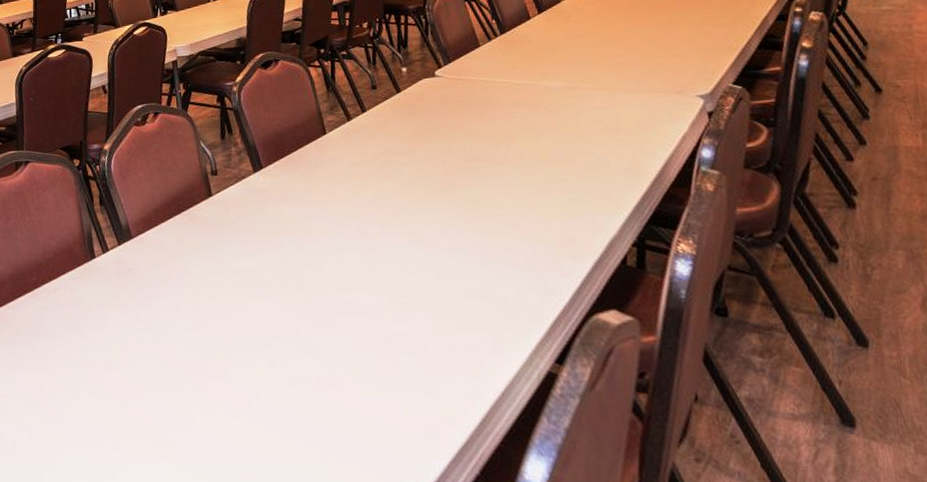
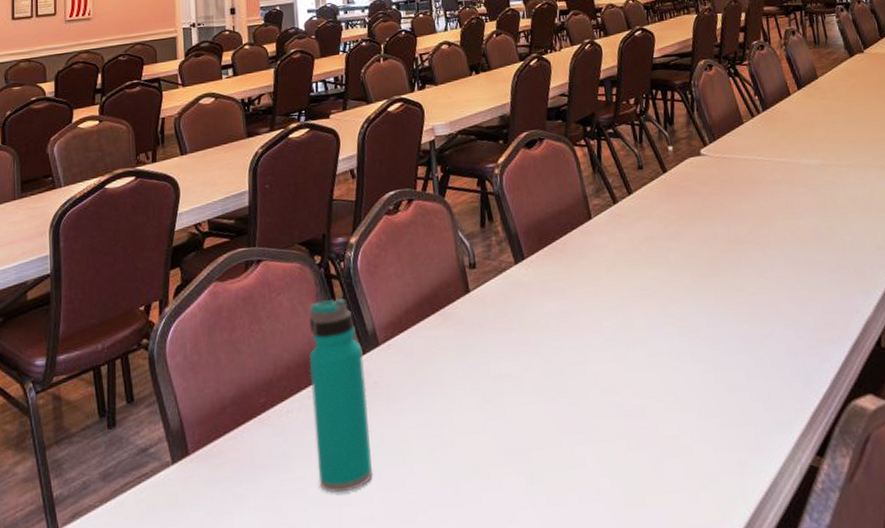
water bottle: none [71,196,130,360] -> present [309,297,372,493]

